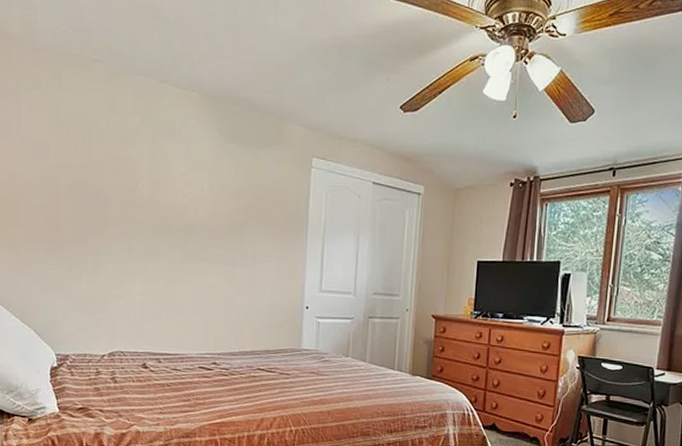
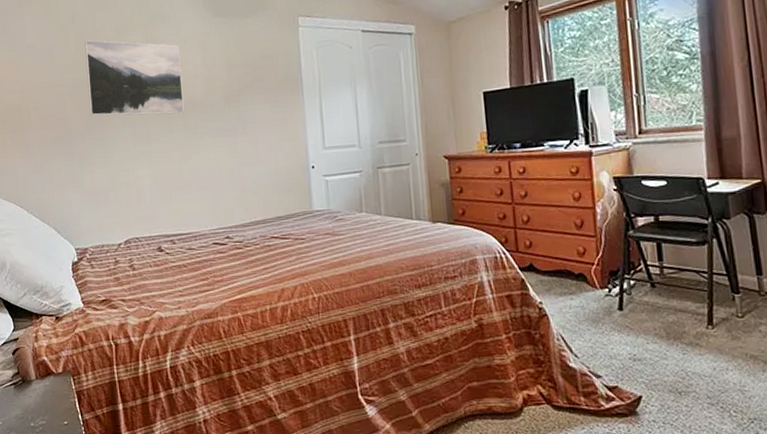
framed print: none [85,142,187,235] -> present [85,39,184,116]

